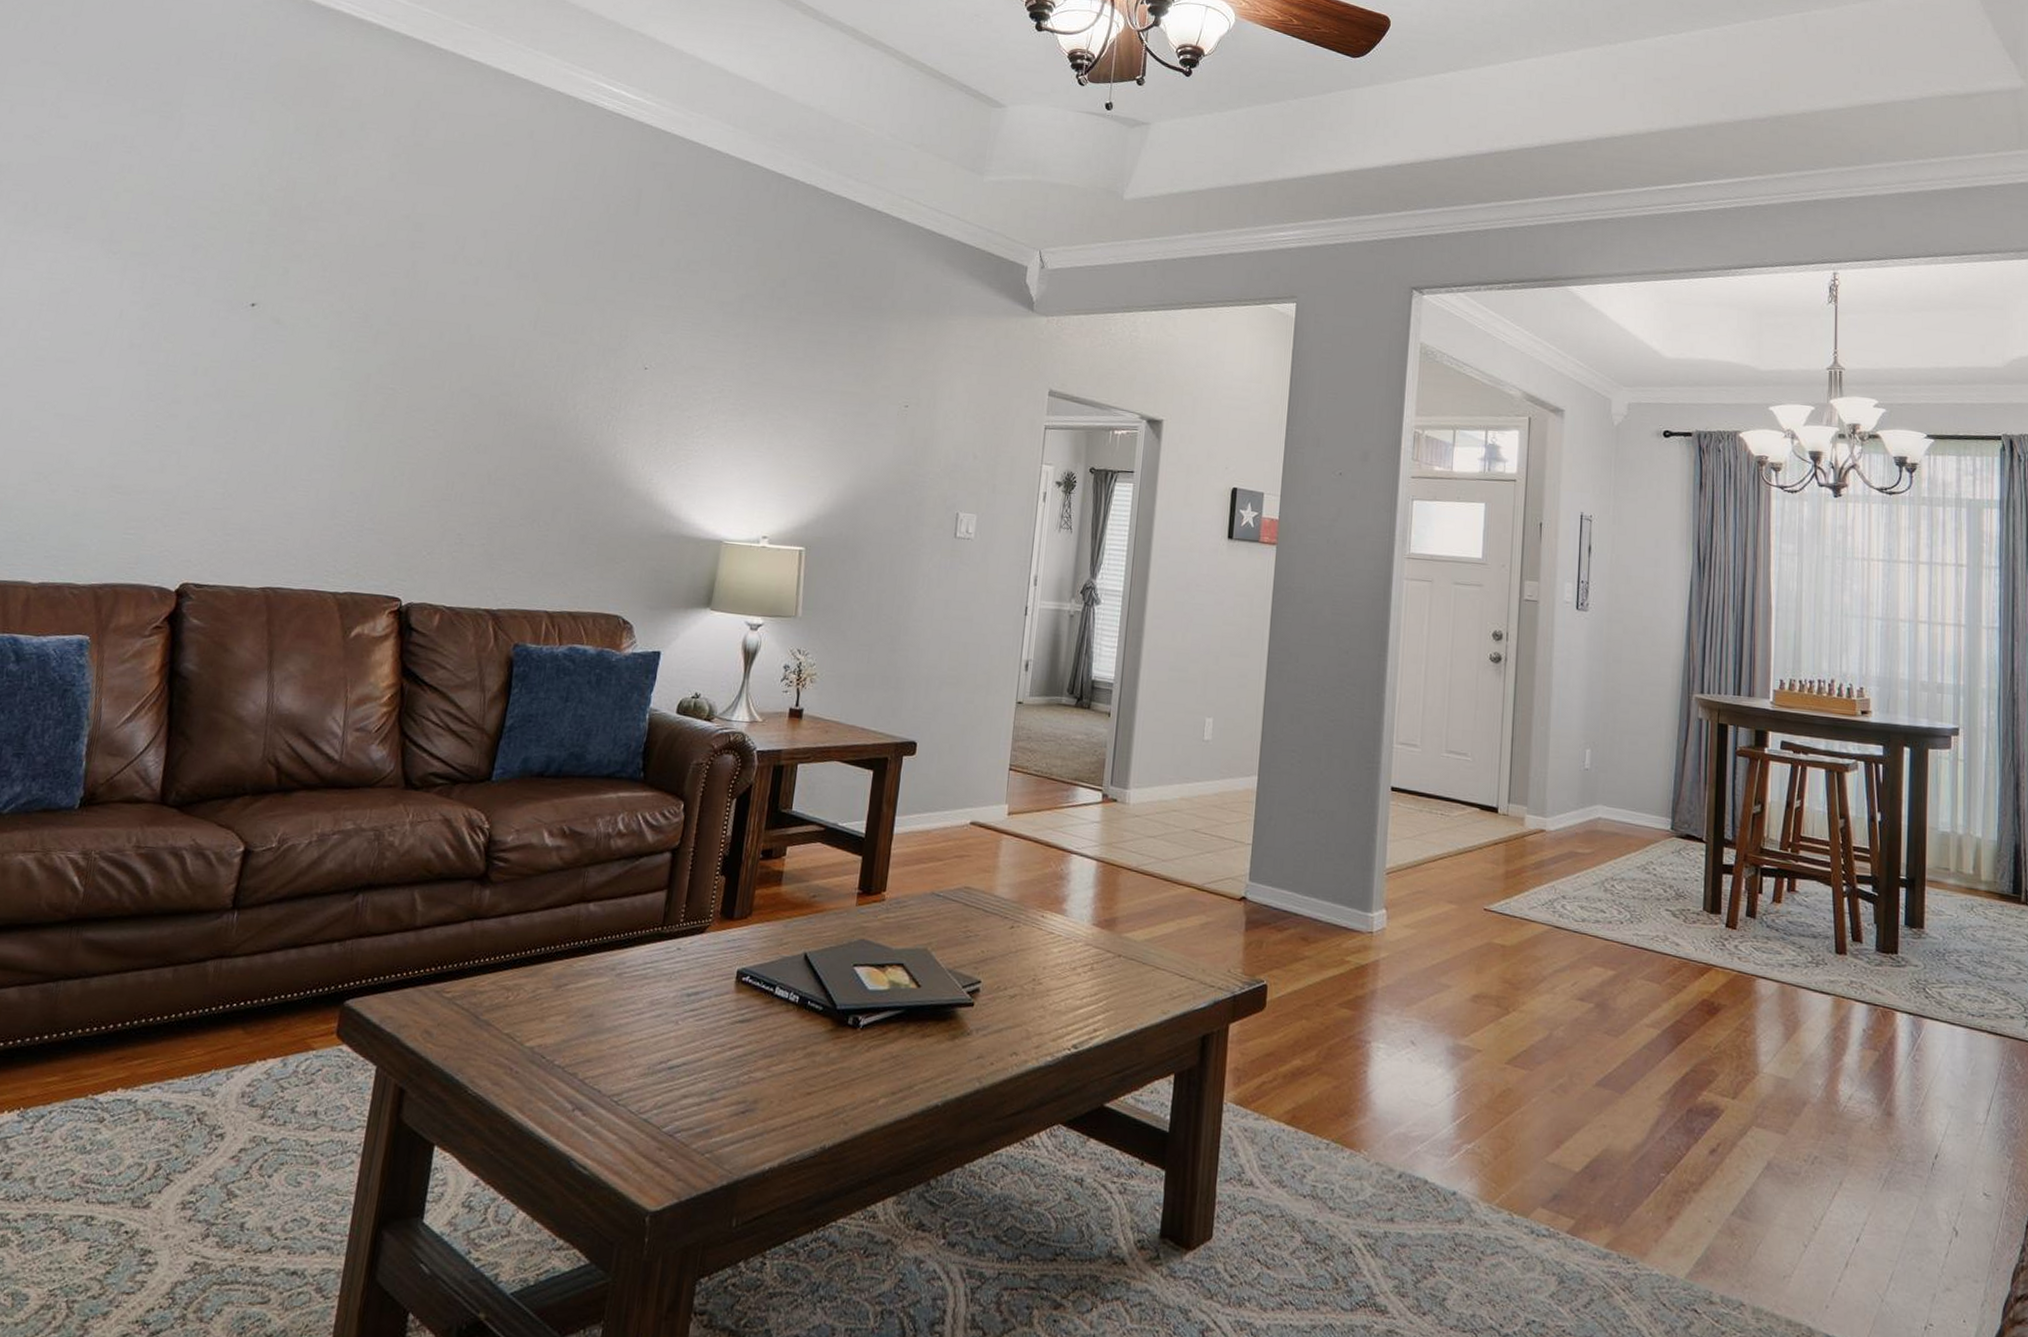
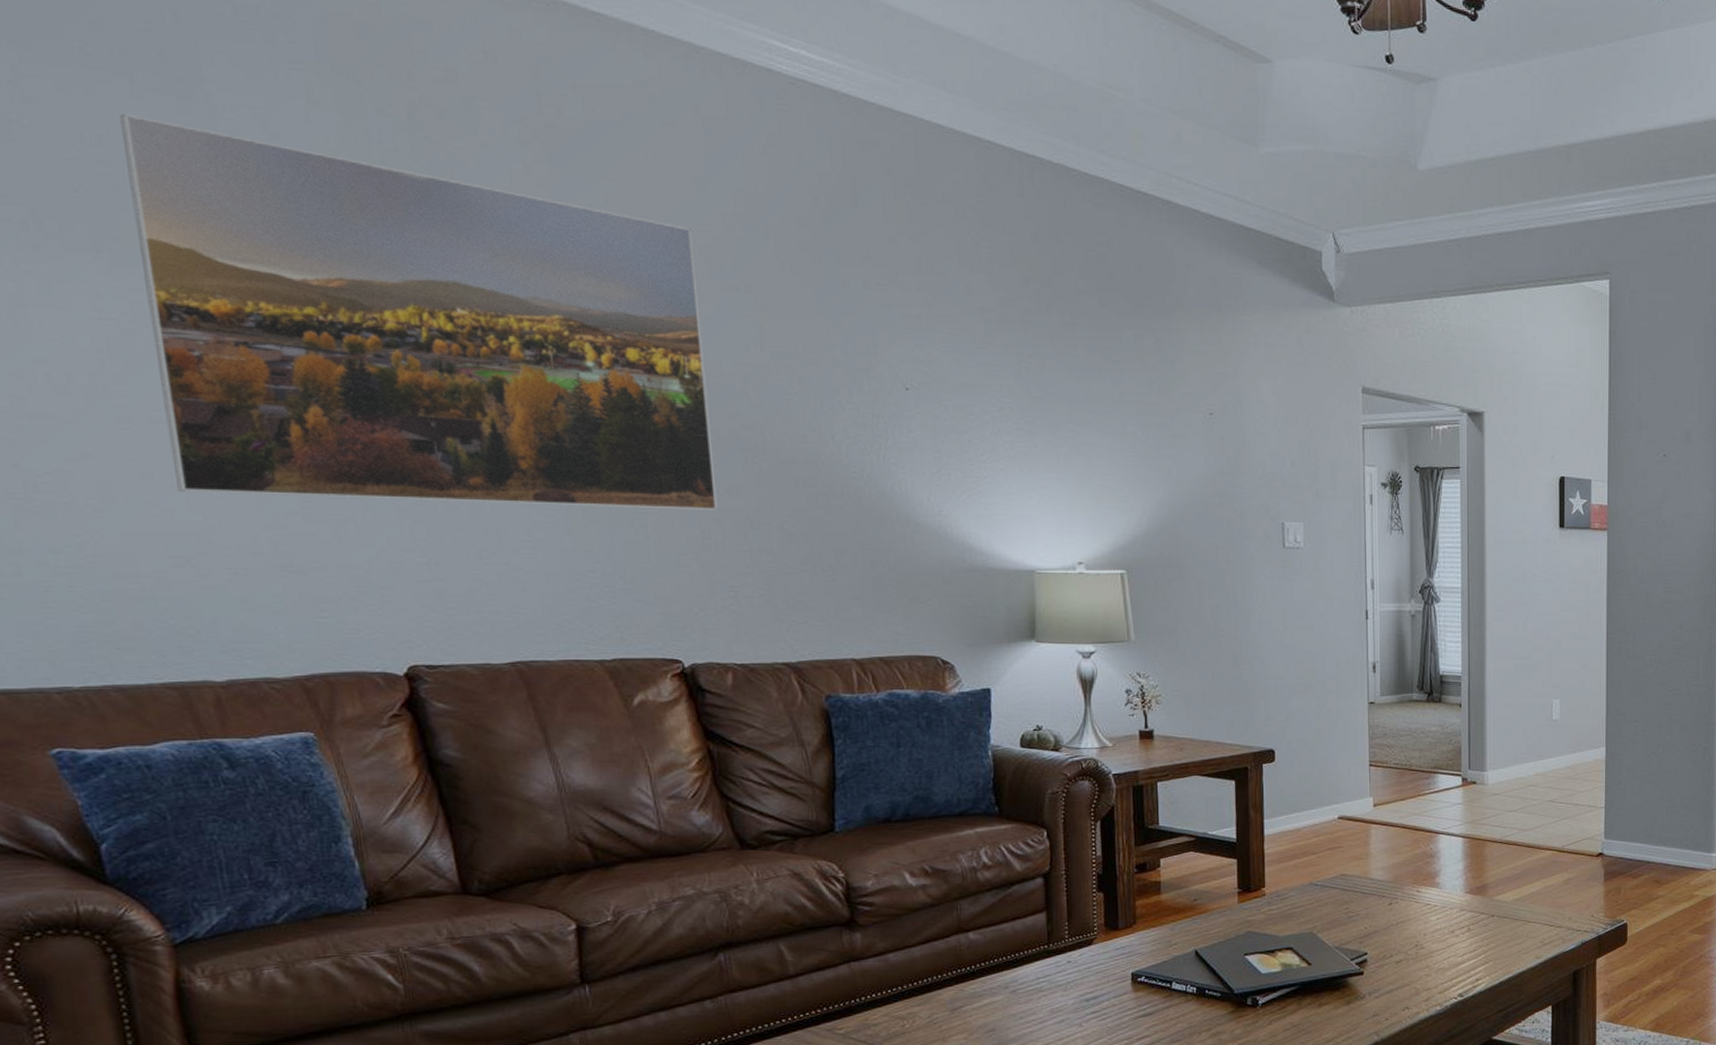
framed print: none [58,127,503,465] -> present [120,113,718,510]

